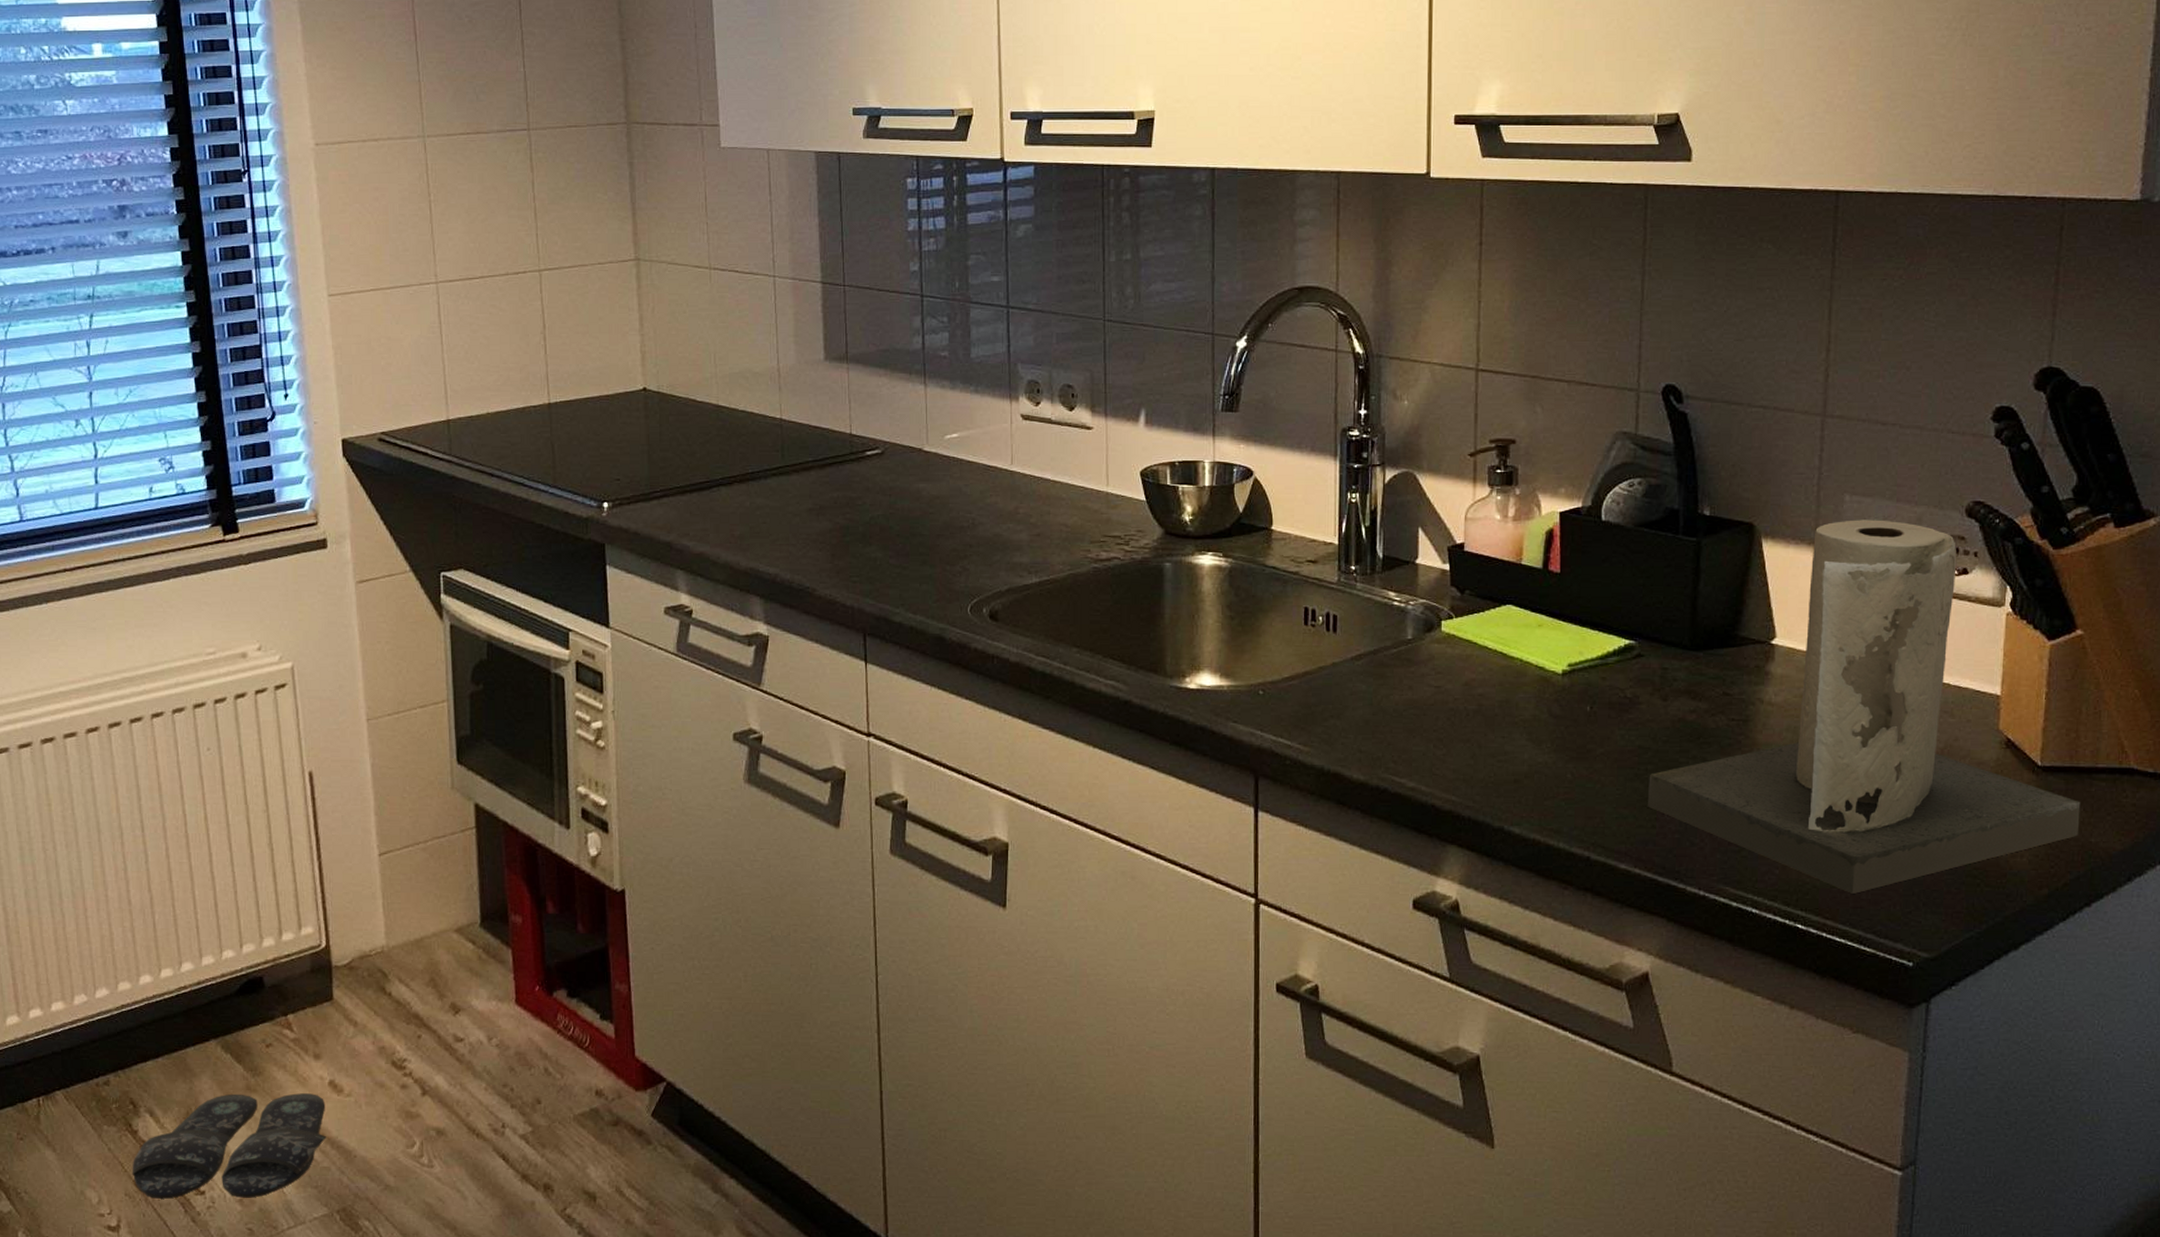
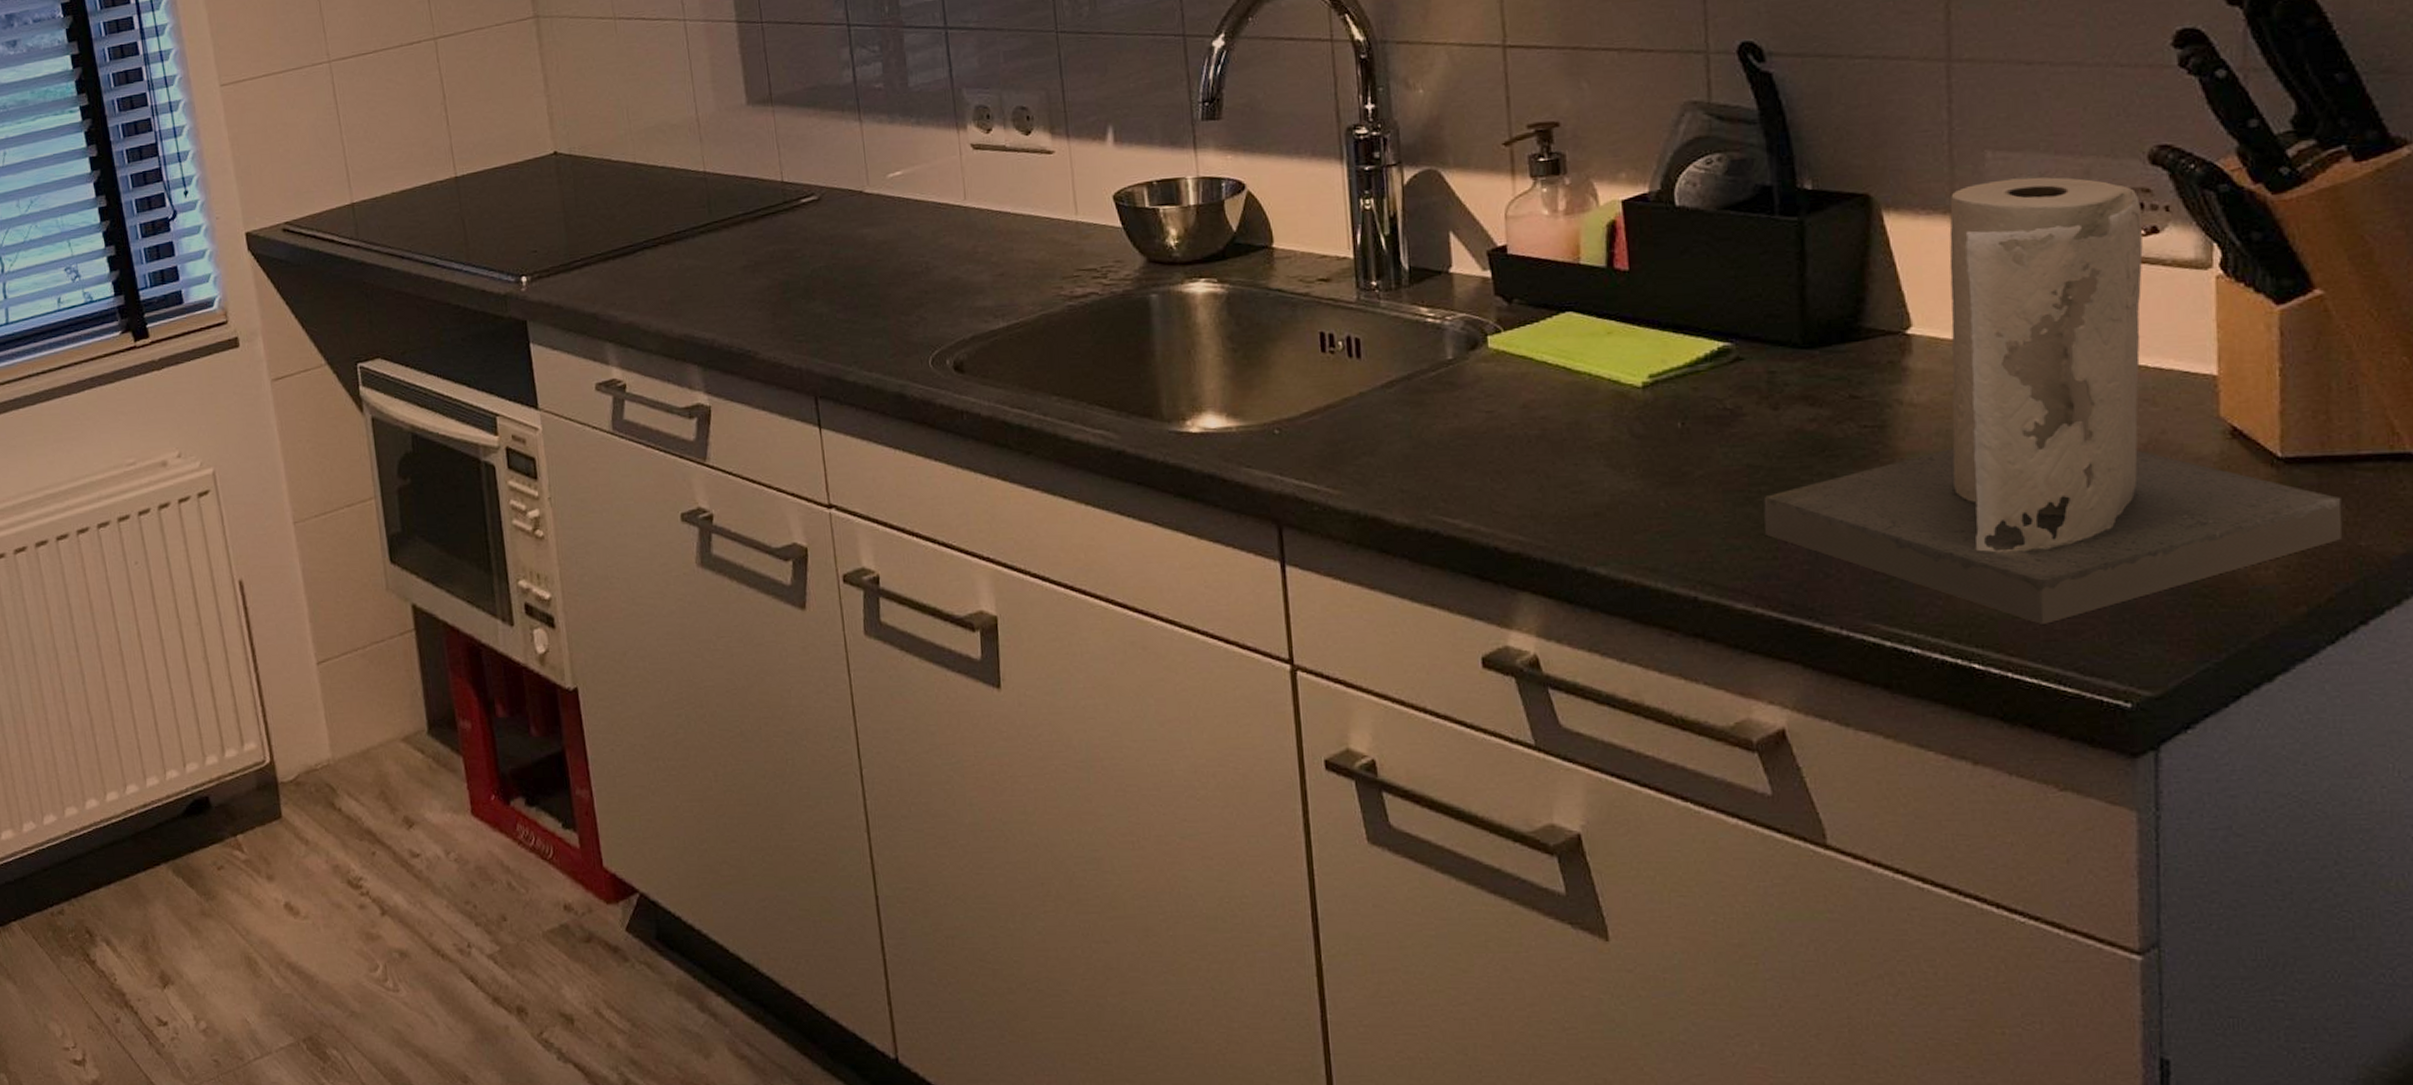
slippers: present [132,1093,326,1199] -> none [93,917,286,1031]

